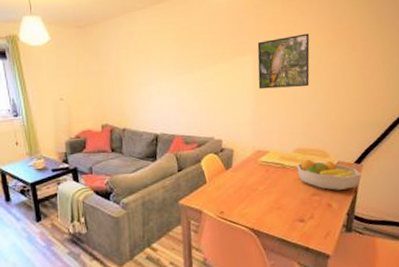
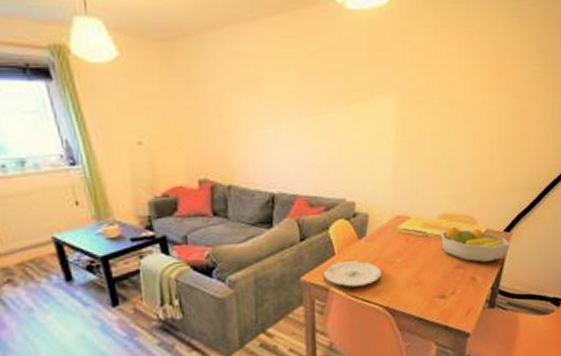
plate: none [198,188,246,211] -> present [324,260,381,287]
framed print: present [257,33,310,89] -> none [401,71,466,140]

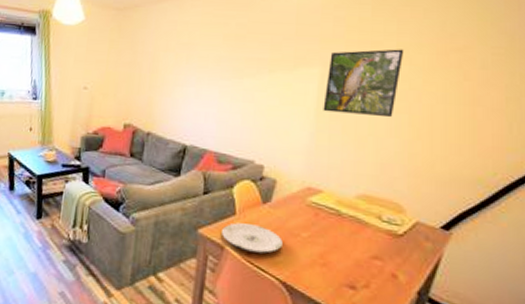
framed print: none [401,71,466,140] -> present [323,49,404,118]
fruit bowl: present [440,226,511,262] -> none [357,210,449,261]

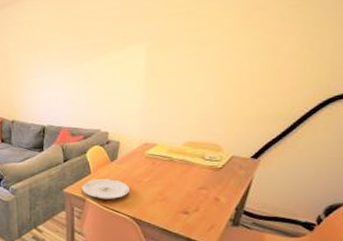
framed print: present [323,49,404,118] -> none [151,15,215,80]

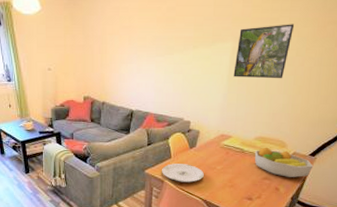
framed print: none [151,15,215,80] -> present [233,24,295,79]
fruit bowl: none [185,152,258,185] -> present [254,147,314,177]

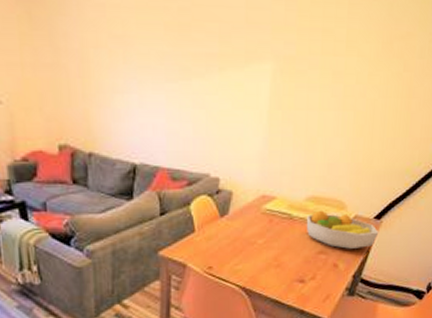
plate: present [162,163,204,182] -> none [183,239,241,265]
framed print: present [233,24,295,79] -> none [275,37,354,116]

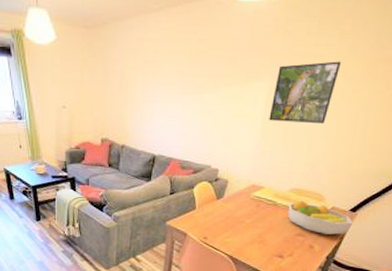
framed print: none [275,37,354,116] -> present [269,61,342,124]

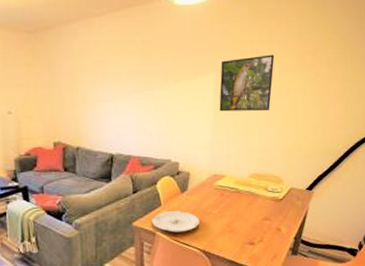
plate: none [185,215,231,237] -> present [152,211,200,233]
fruit bowl: present [287,200,354,235] -> none [251,184,312,216]

